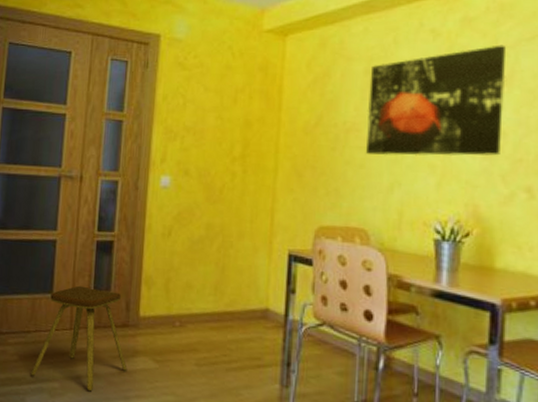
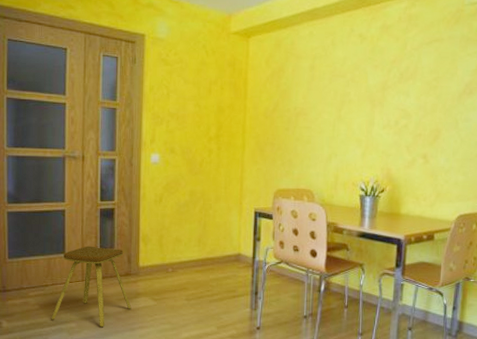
wall art: present [365,44,506,156] -> none [311,47,412,133]

